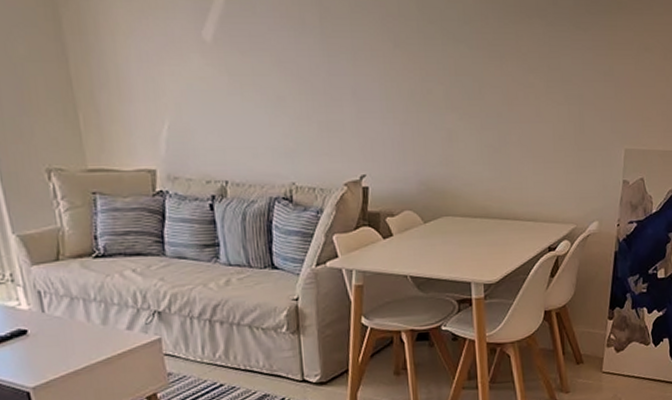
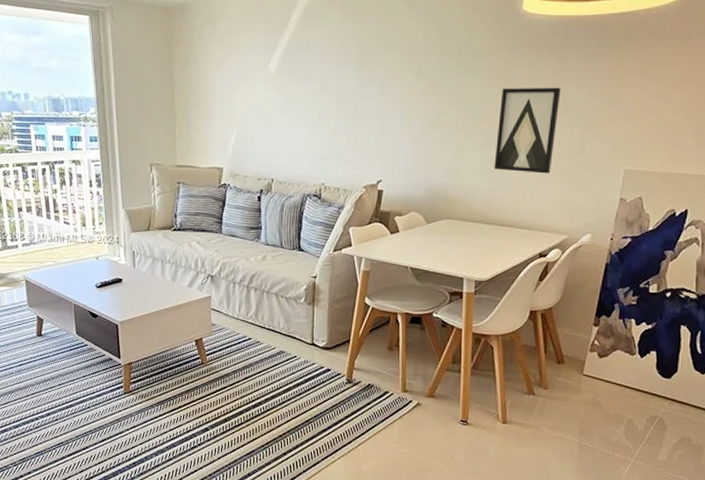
wall art: none [491,59,555,158] -> present [494,87,561,174]

